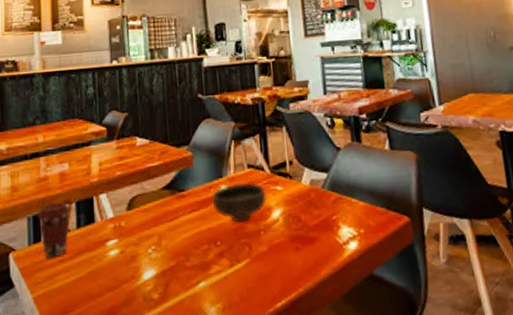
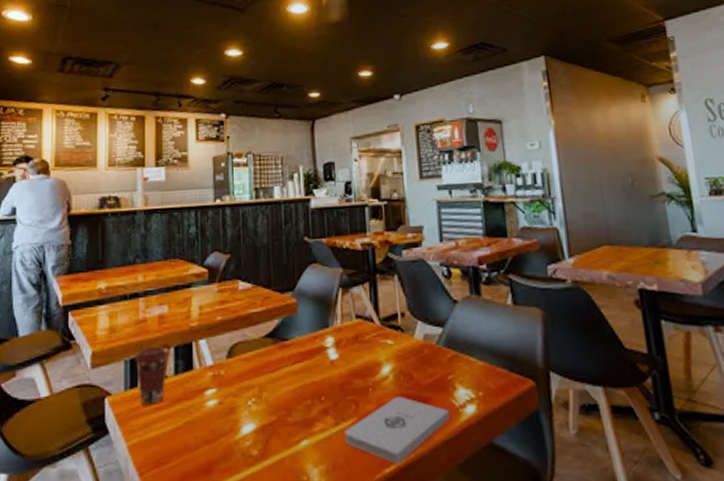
bowl: present [211,182,266,223] -> none [316,333,376,378]
notepad: none [239,237,335,299] -> present [345,396,450,465]

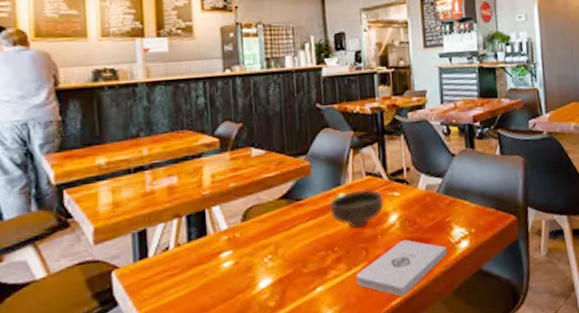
coffee cup: present [135,346,169,404] -> none [143,216,181,274]
bowl: none [316,333,376,378] -> present [329,189,384,229]

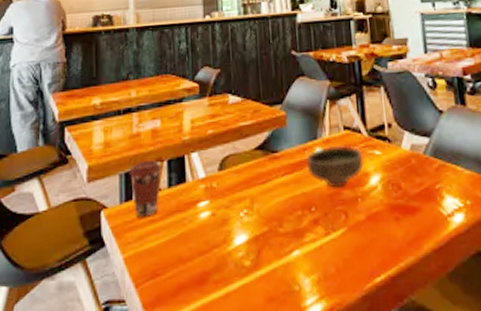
coffee cup: none [143,216,181,274] -> present [129,159,162,217]
notepad: present [356,239,447,297] -> none [335,206,438,274]

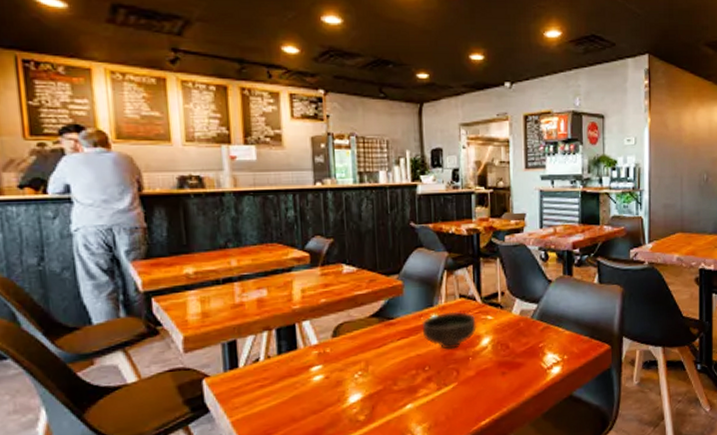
coffee cup: present [129,159,162,217] -> none [233,328,271,383]

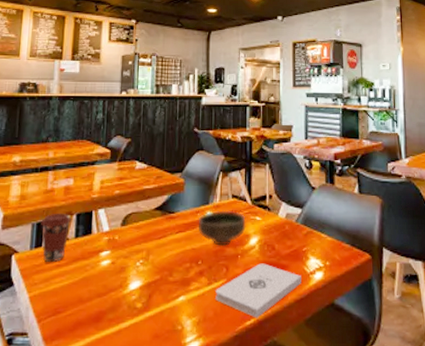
coffee cup: none [233,328,271,383] -> present [41,213,72,262]
notepad: none [446,363,538,418] -> present [215,263,301,318]

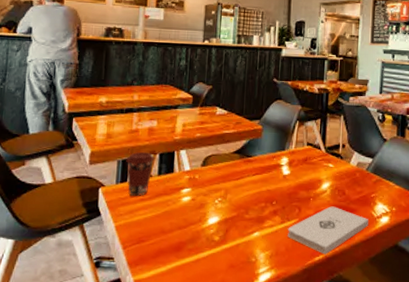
bowl: present [198,210,246,246] -> none [274,156,319,189]

